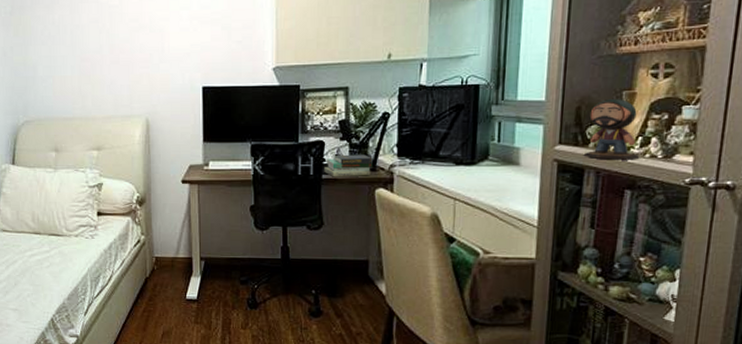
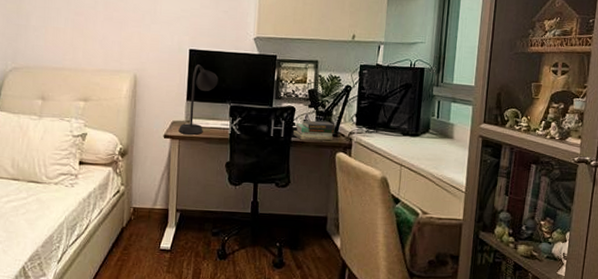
desk lamp: none [197,102,236,178] -> present [178,64,219,135]
figurine: present [583,98,640,160] -> none [501,88,543,140]

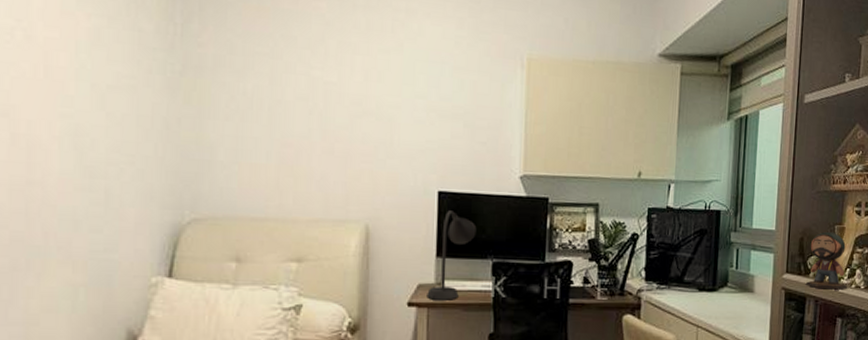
books: present [293,120,335,141] -> none [571,276,621,302]
figurine: none [501,88,543,140] -> present [805,231,848,290]

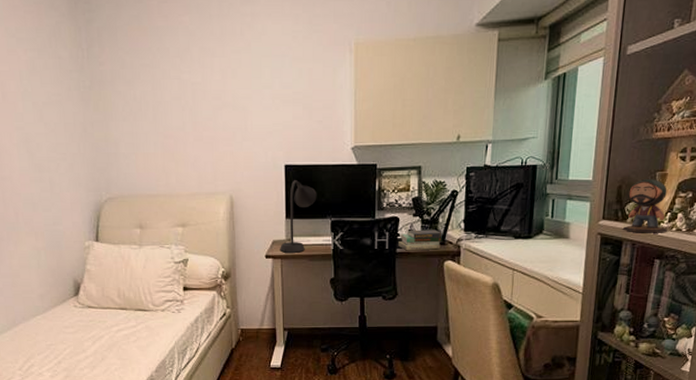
books: none [571,276,621,302] -> present [398,229,442,251]

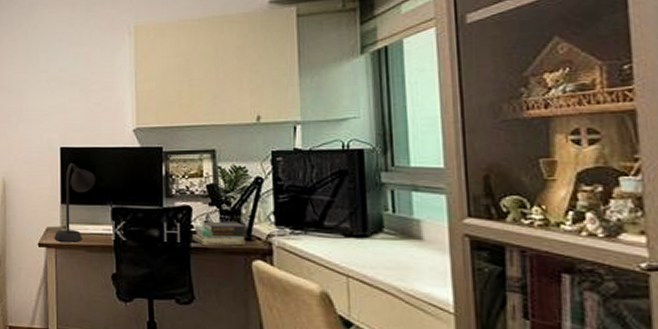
figurine: present [622,178,668,233] -> none [501,166,575,238]

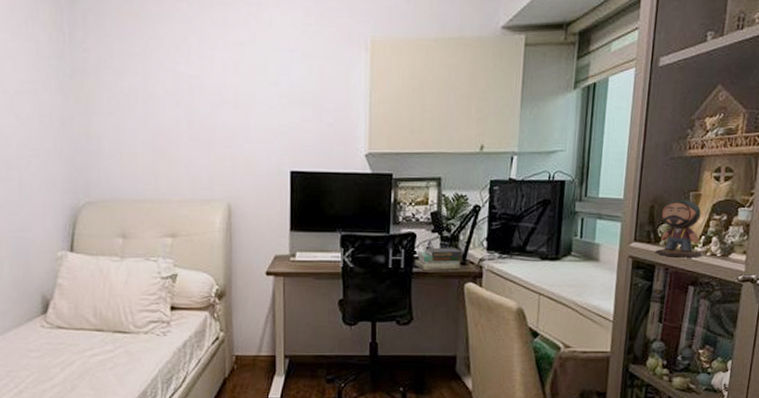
desk lamp: present [54,163,96,242] -> none [283,188,326,270]
figurine: none [501,166,575,238] -> present [655,198,703,258]

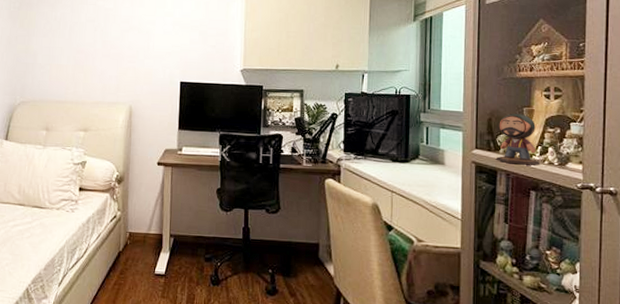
books: present [415,247,463,271] -> none [282,147,323,168]

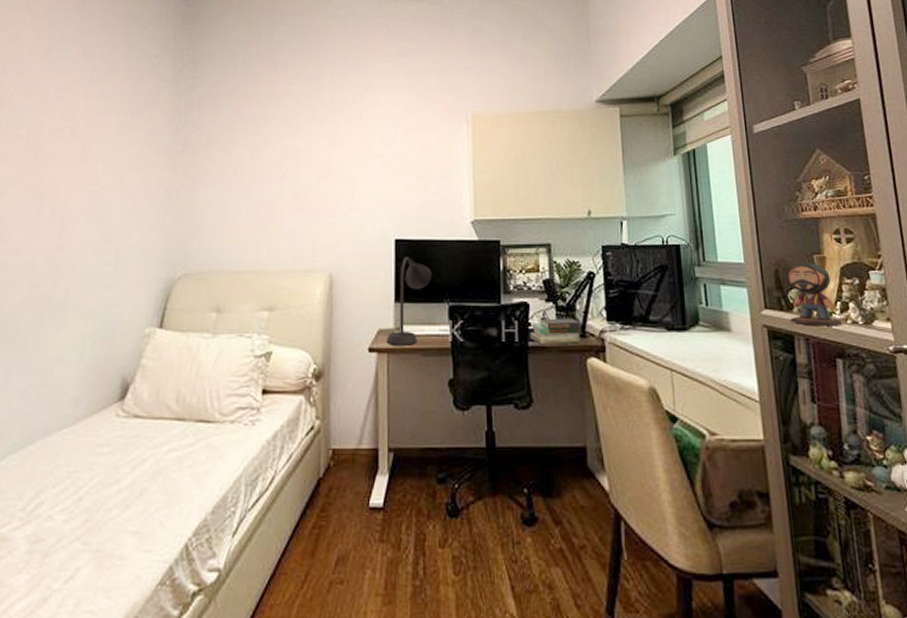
desk lamp: none [171,96,208,162] -> present [386,257,432,345]
books: none [282,147,323,168] -> present [530,318,582,345]

